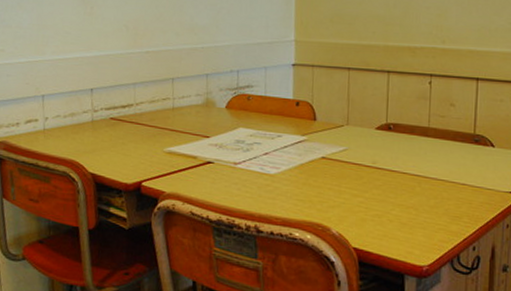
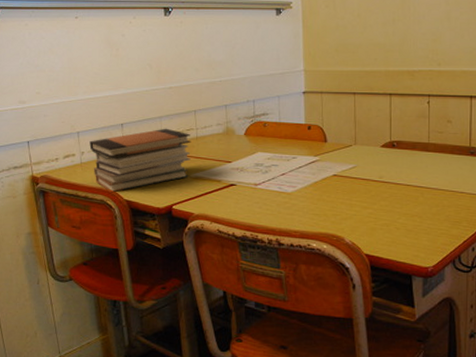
book stack: none [54,96,167,164] -> present [89,128,191,193]

